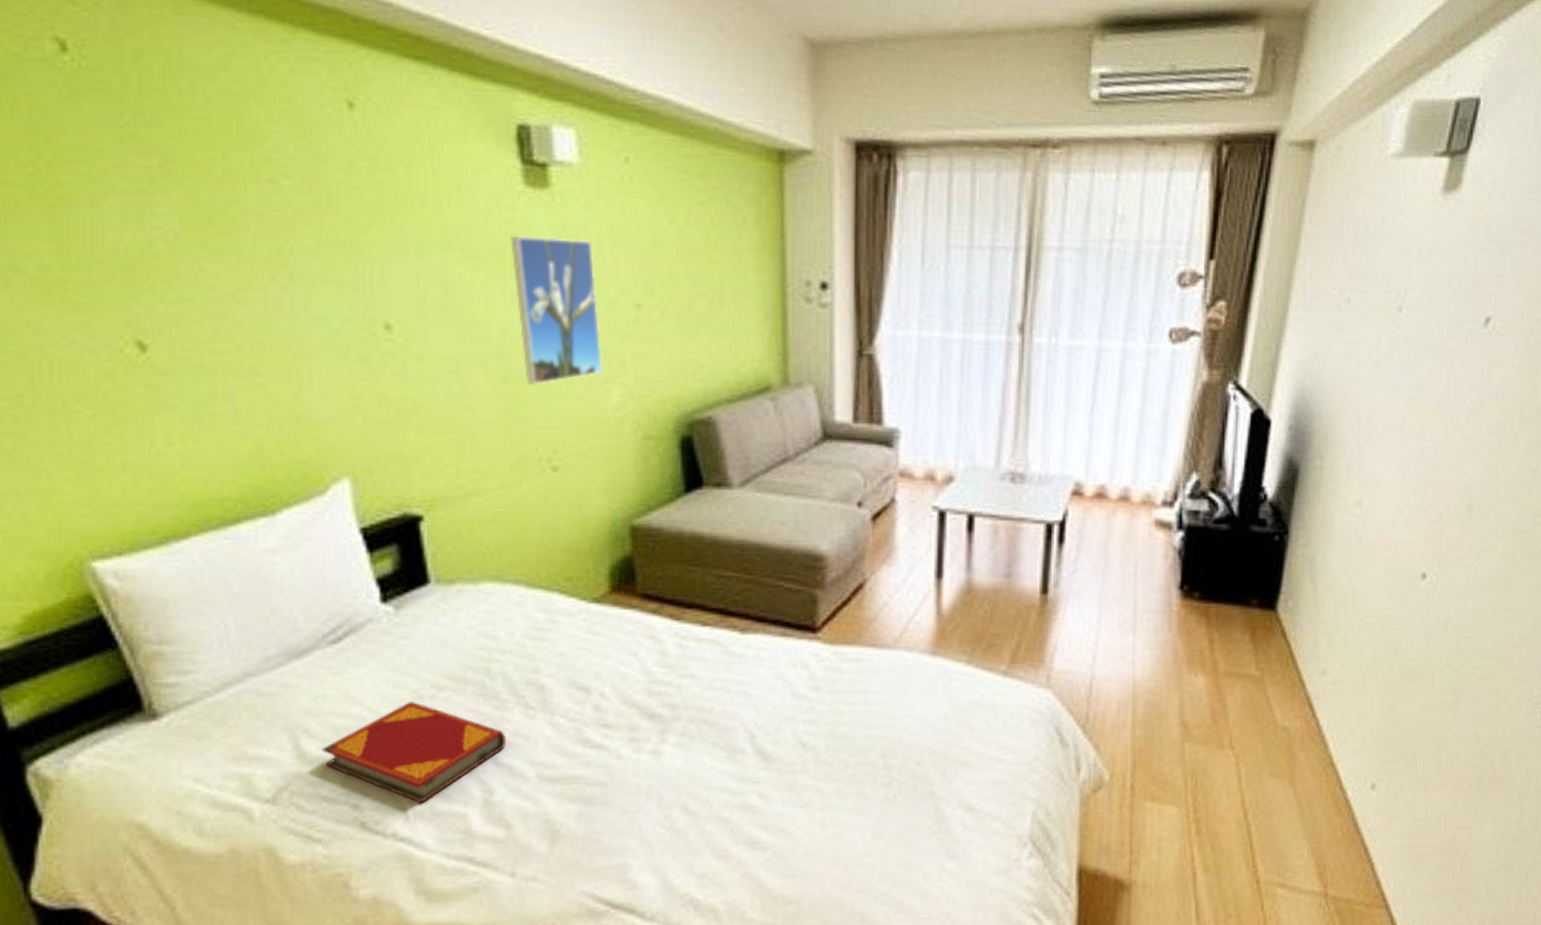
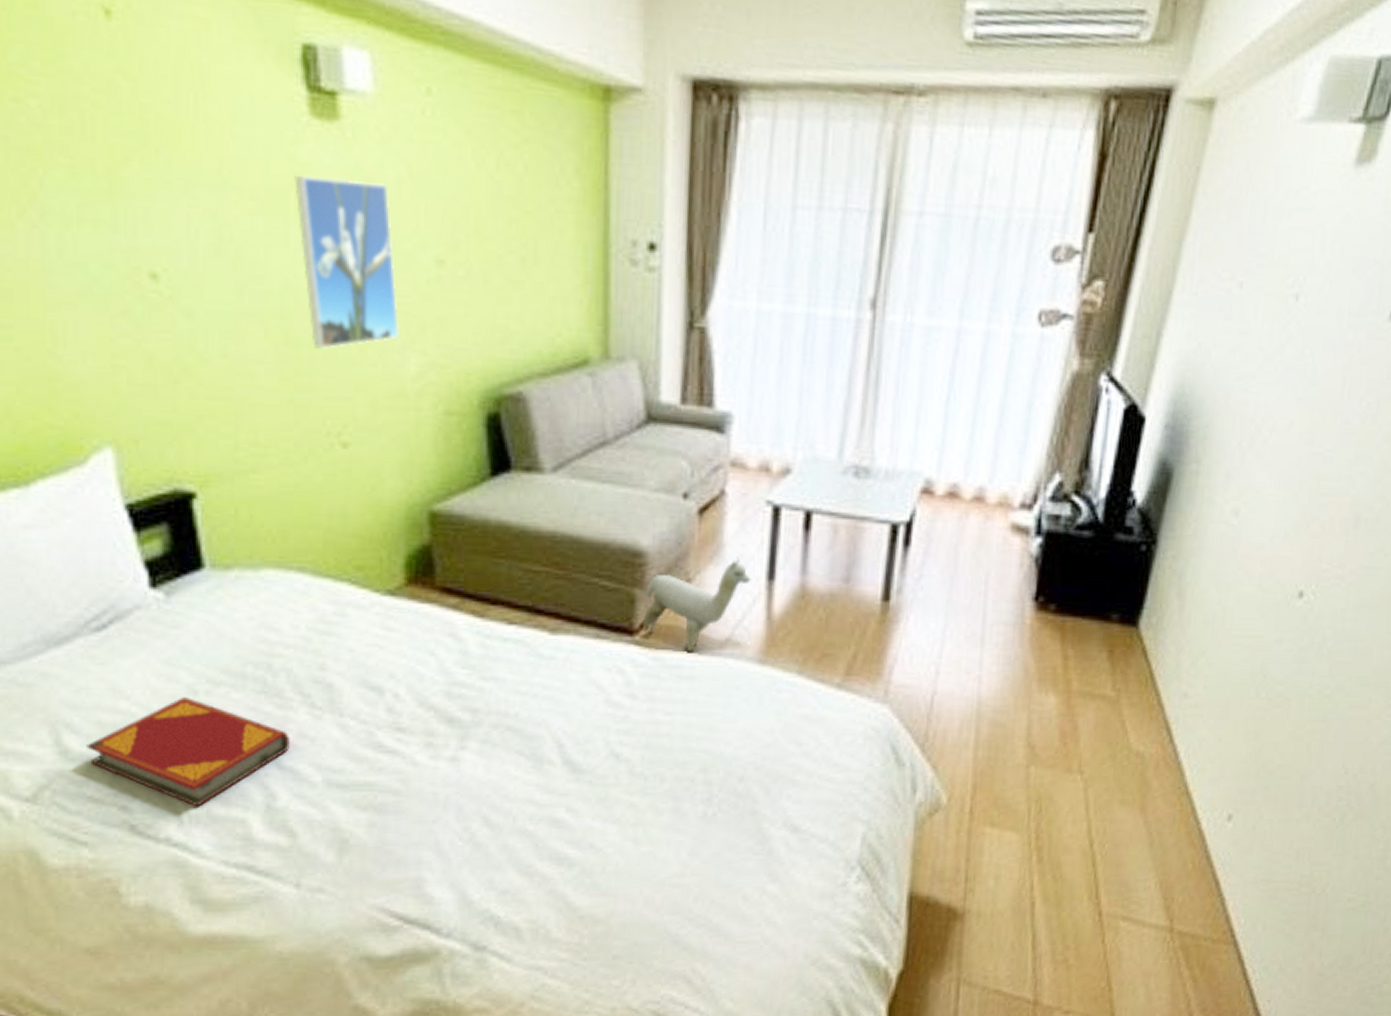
plush toy: none [824,557,922,646] -> present [643,556,752,652]

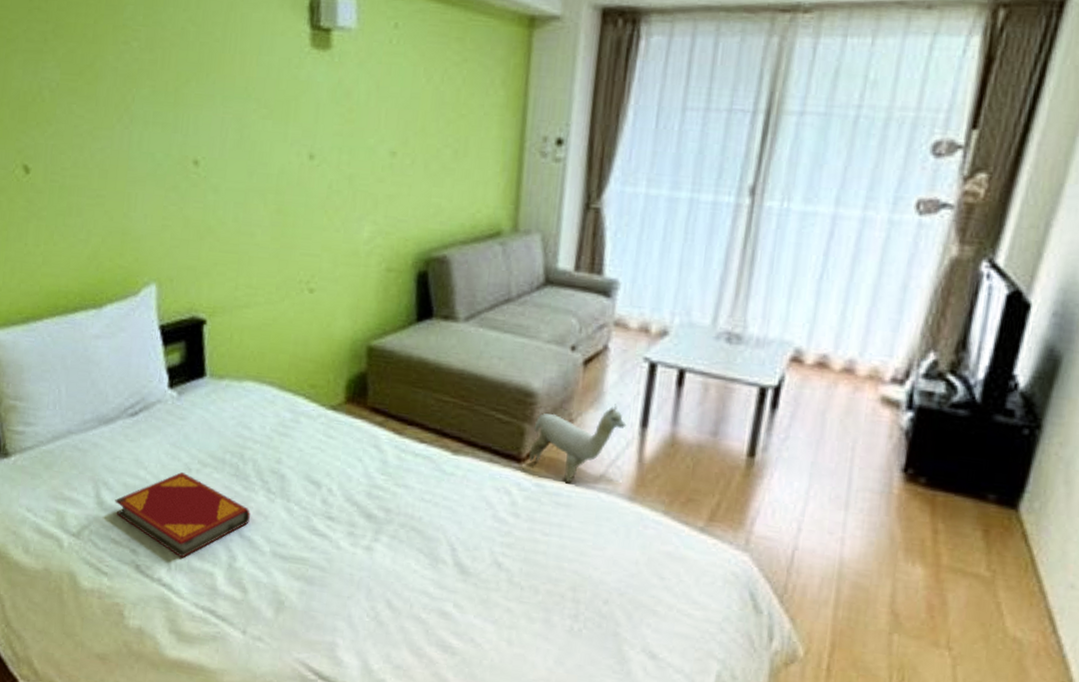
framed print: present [294,176,399,349] -> none [295,90,361,218]

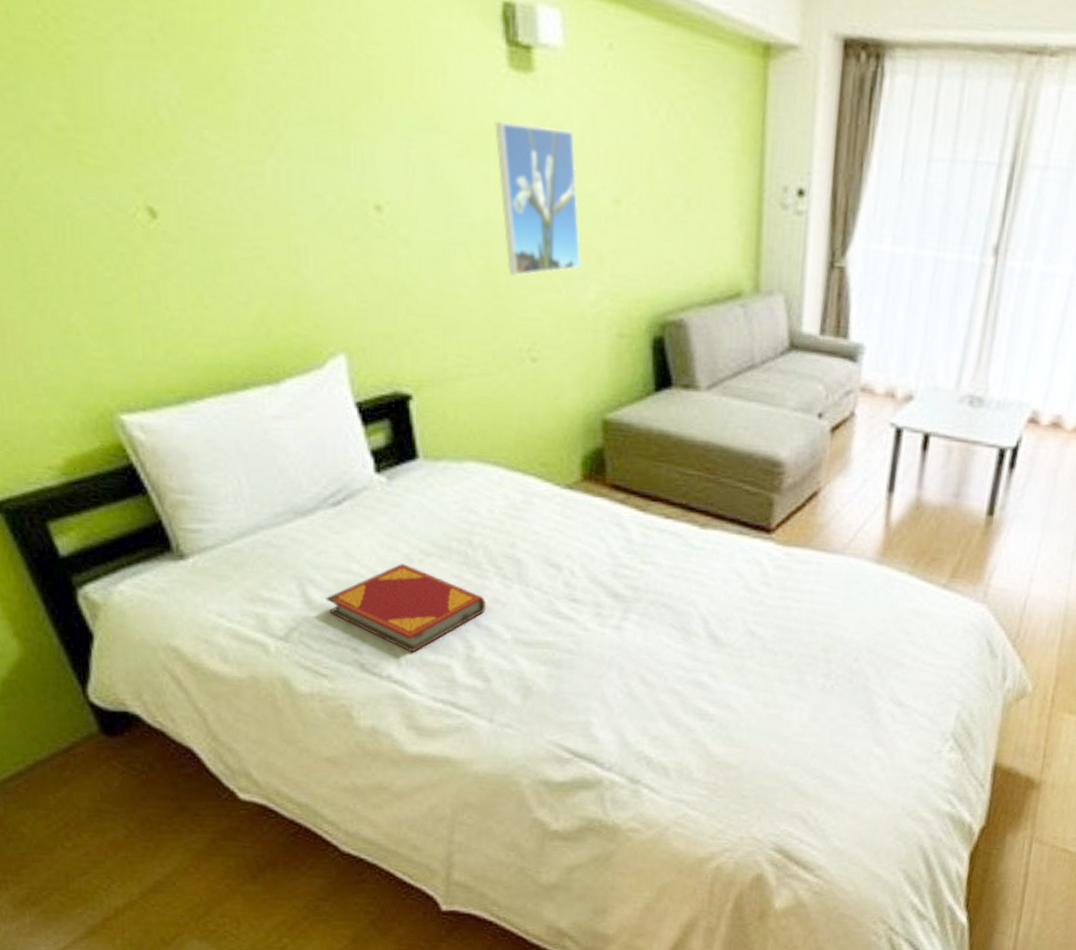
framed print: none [295,90,361,218] -> present [495,122,581,276]
plush toy: present [529,404,627,483] -> none [778,470,874,550]

